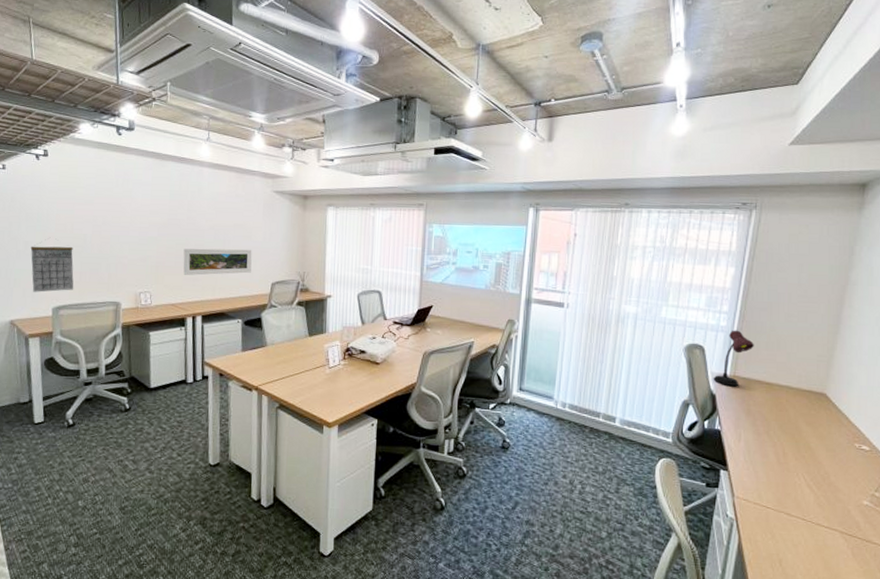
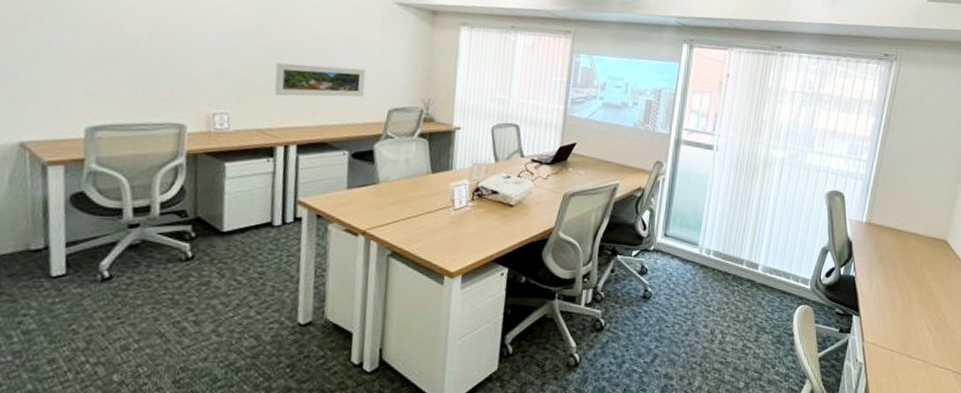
calendar: present [30,245,74,292] -> none [55,45,121,107]
desk lamp: present [713,330,754,386] -> none [851,178,888,233]

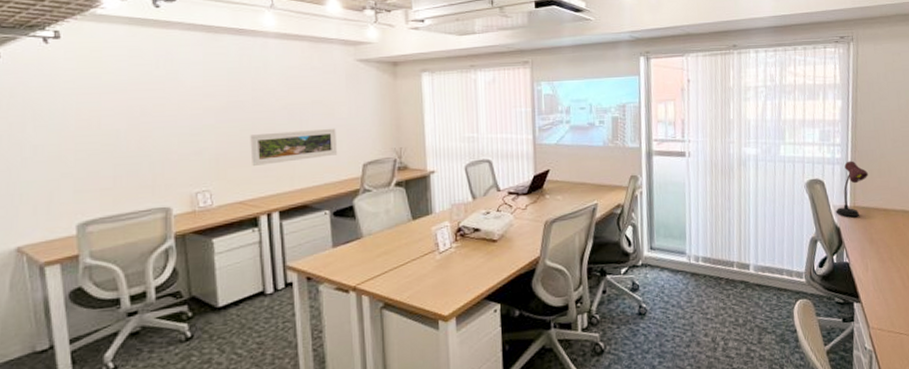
desk lamp: none [851,178,888,233] -> present [835,160,868,217]

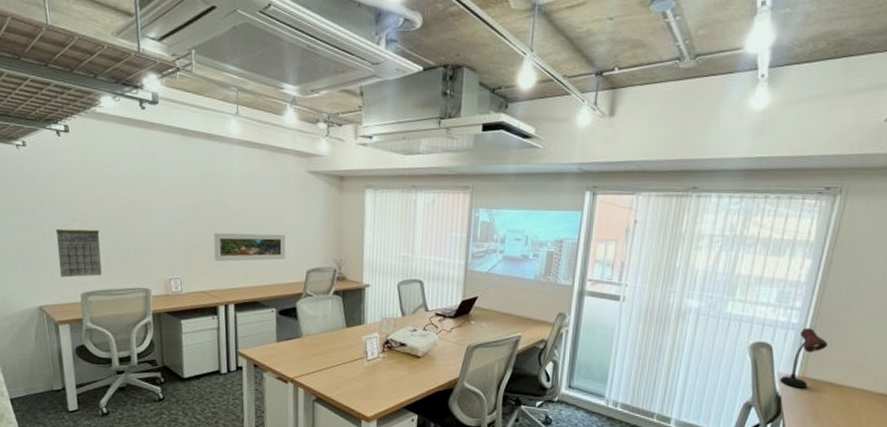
calendar: none [41,145,106,208] -> present [55,227,102,278]

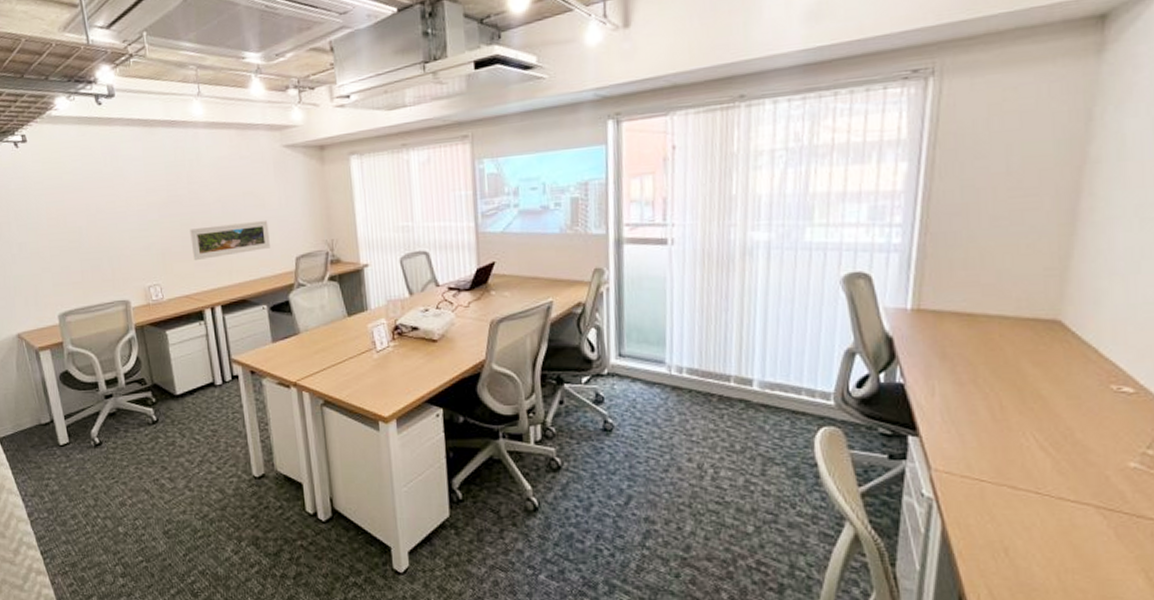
calendar: present [55,227,102,278] -> none [25,242,78,300]
desk lamp: present [779,327,828,388] -> none [887,246,945,323]

